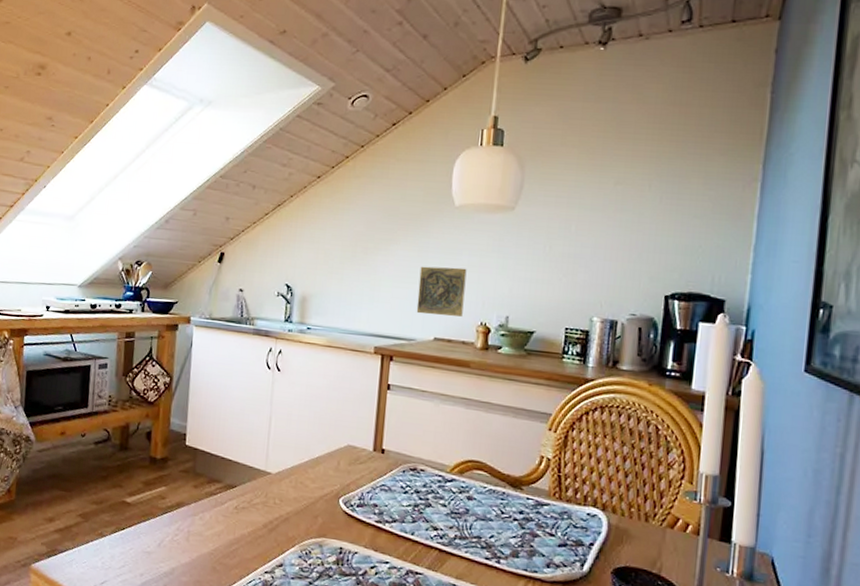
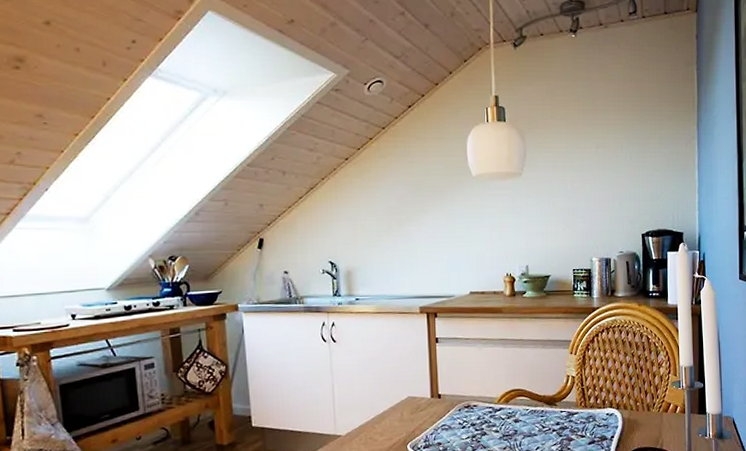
decorative tile: present [416,266,467,317] -> none [450,229,491,273]

